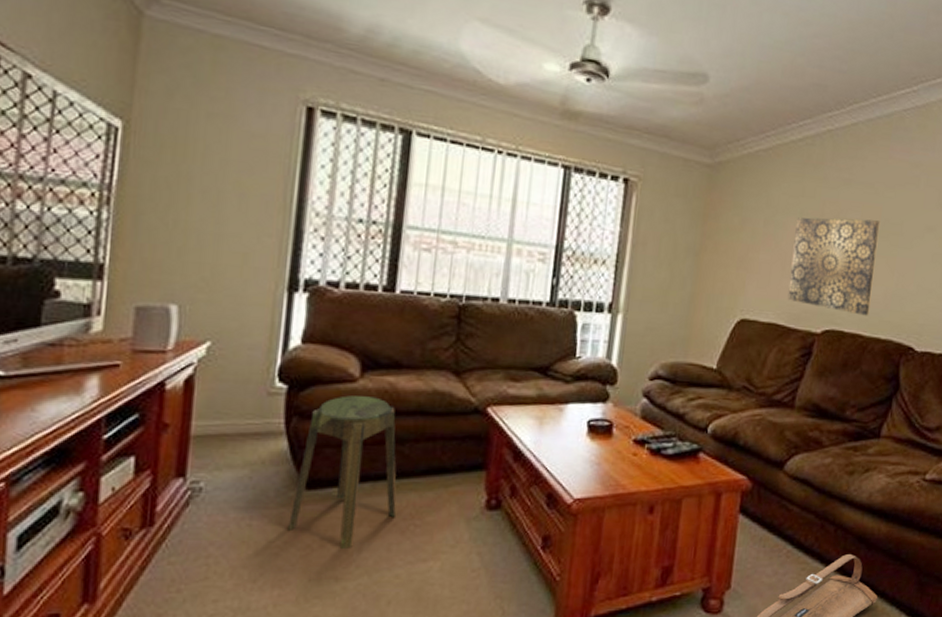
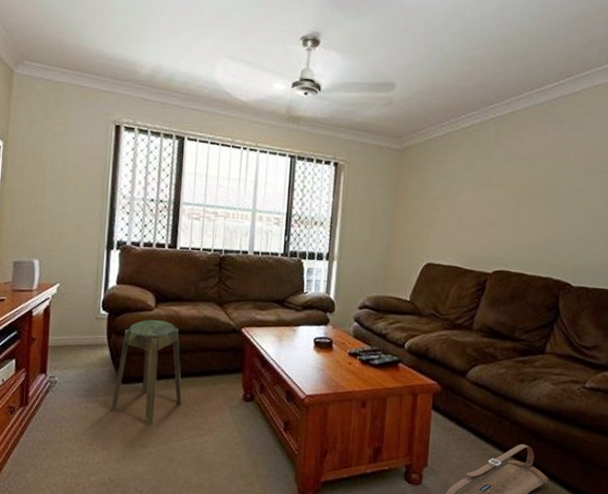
wall art: present [787,217,881,316] -> none [464,185,538,259]

